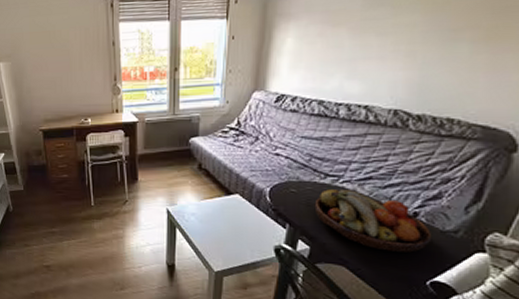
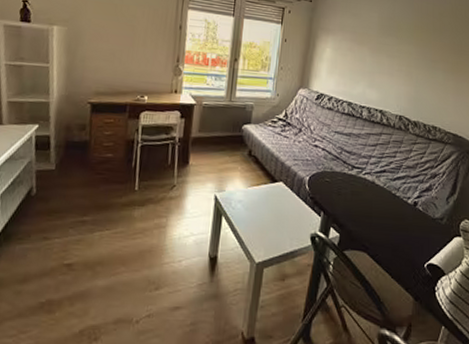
fruit bowl: present [314,189,432,253] -> none [343,180,427,238]

